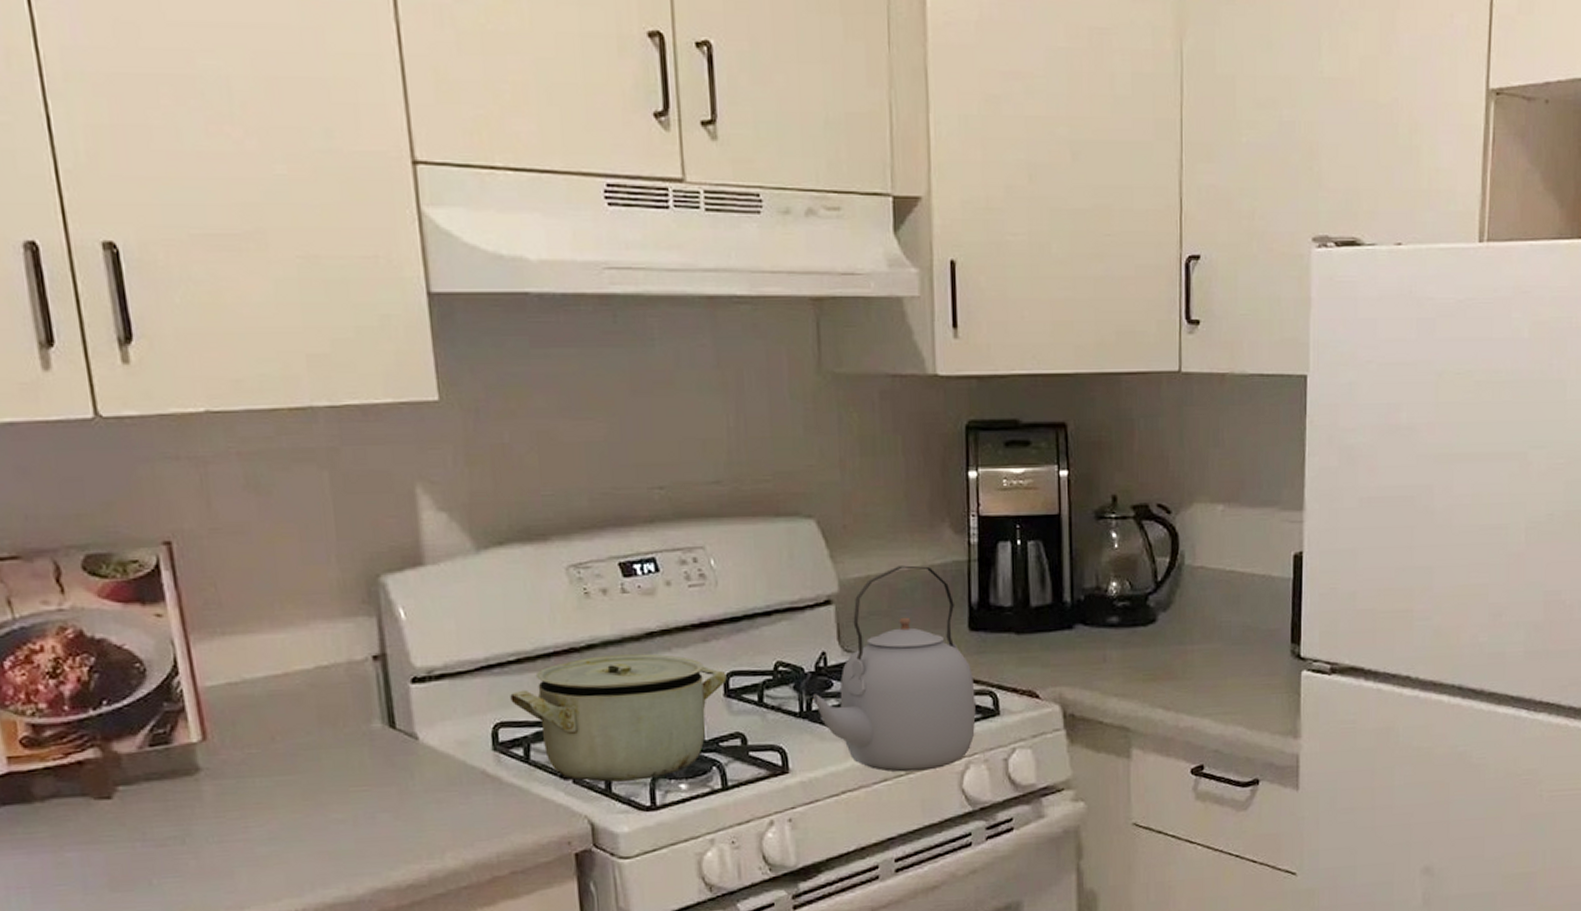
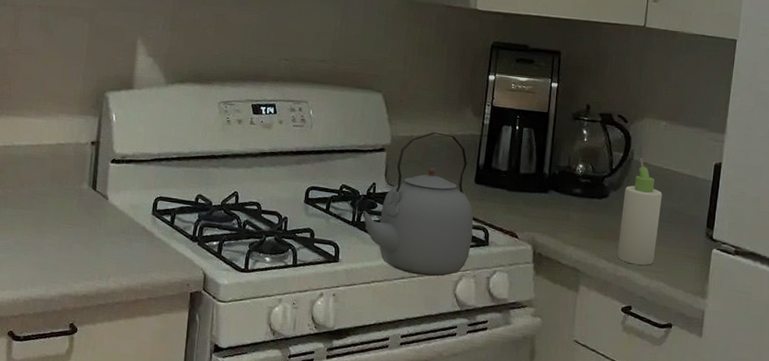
cooking pot: present [510,654,727,782] -> none [169,163,308,251]
bottle: none [1176,560,1229,709] -> present [617,157,662,266]

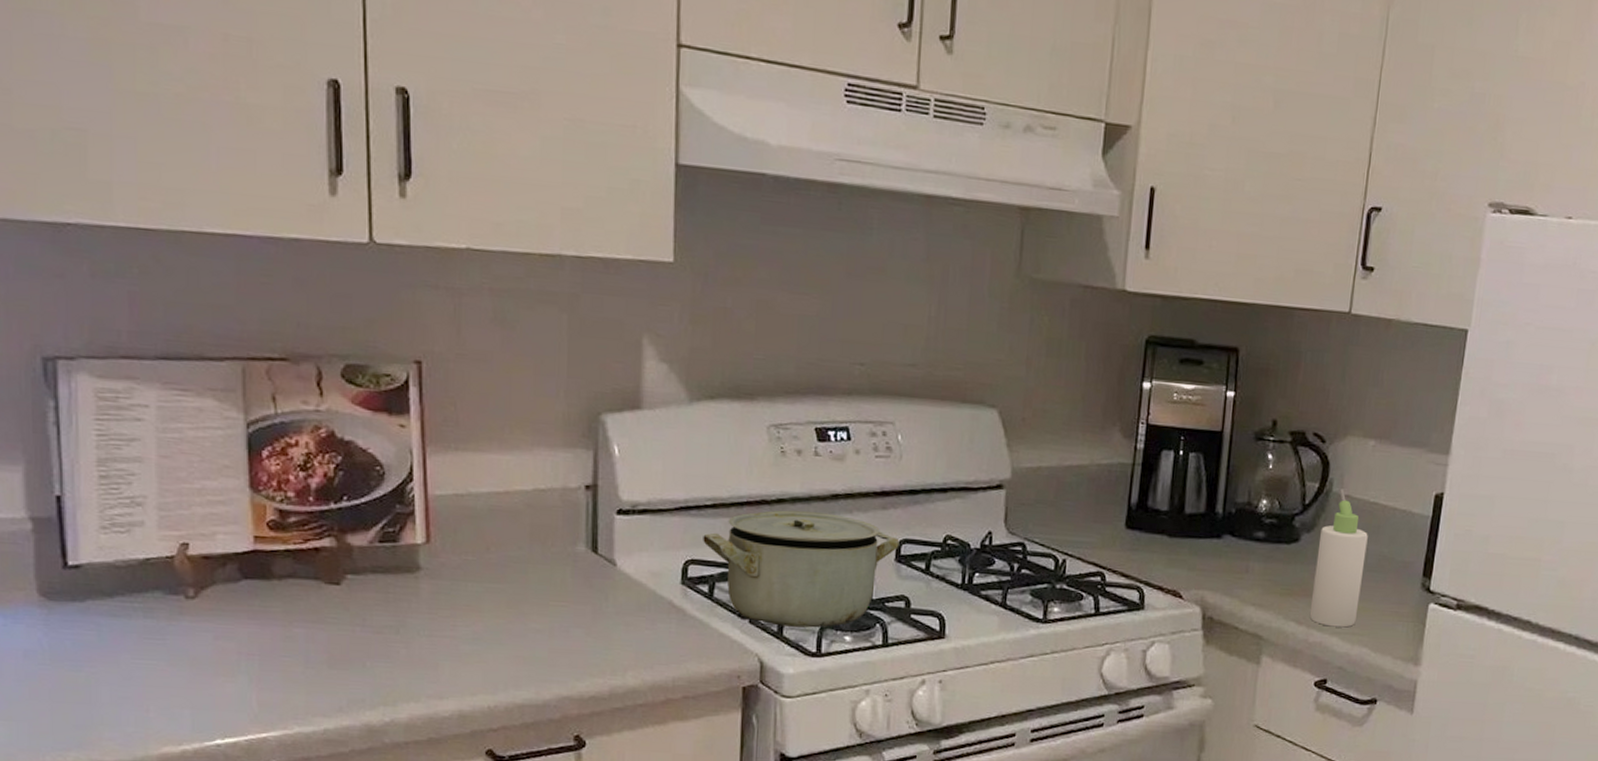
cooking pot: none [169,163,308,251] -> present [703,510,900,628]
teakettle: present [362,132,473,276] -> none [974,461,1124,652]

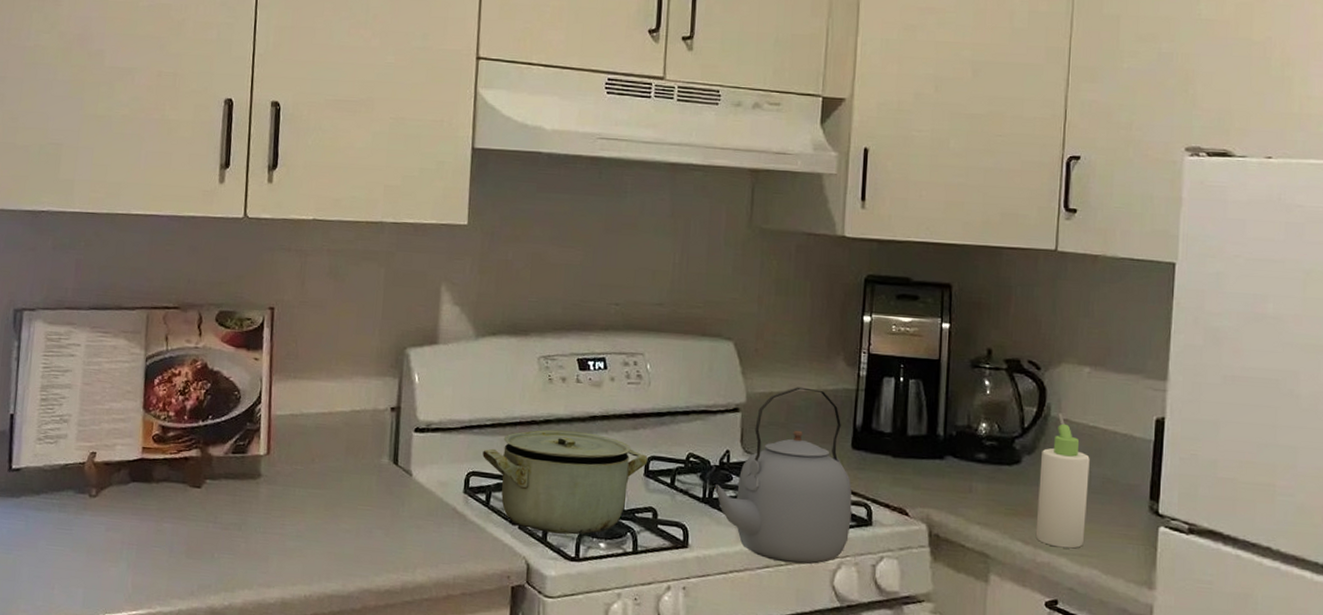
teakettle: none [974,461,1124,652] -> present [714,387,852,565]

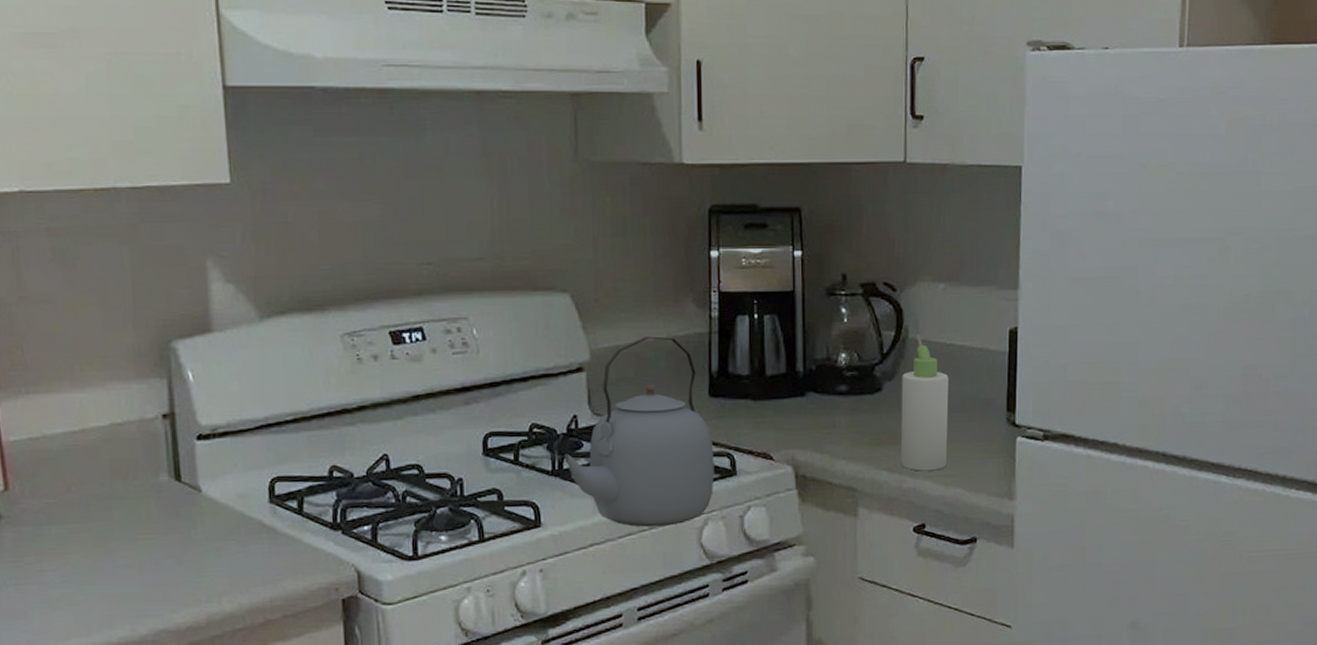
cooking pot: present [482,429,648,535] -> none [287,415,486,533]

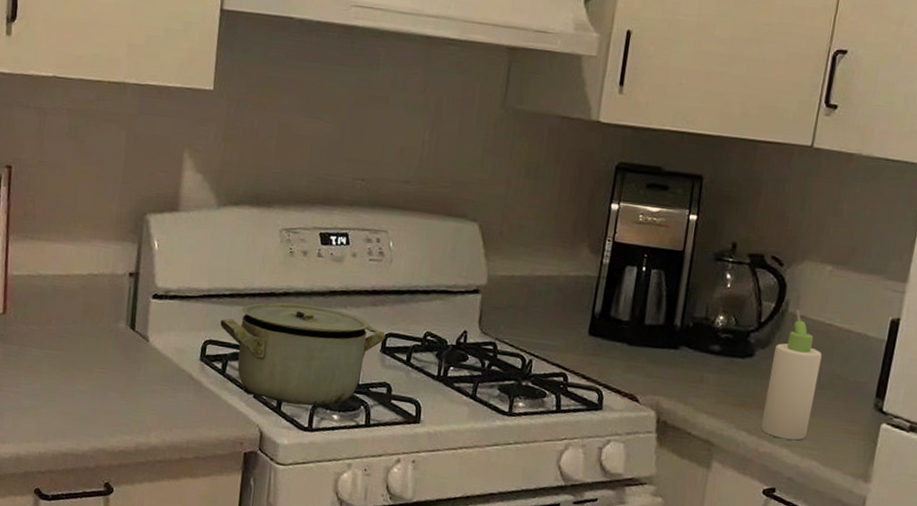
cooking pot: none [287,415,486,533] -> present [220,302,386,406]
teakettle: present [564,336,715,527] -> none [449,271,585,444]

